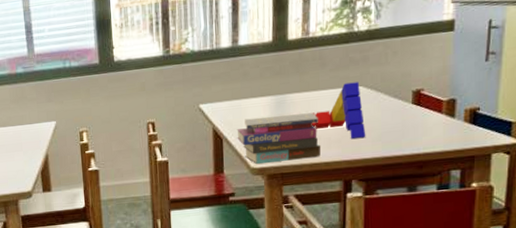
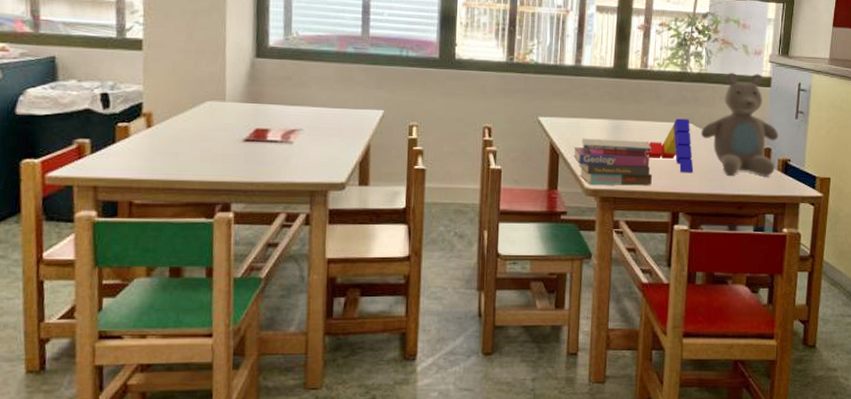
stuffed animal: none [372,18,465,135] -> present [700,72,779,176]

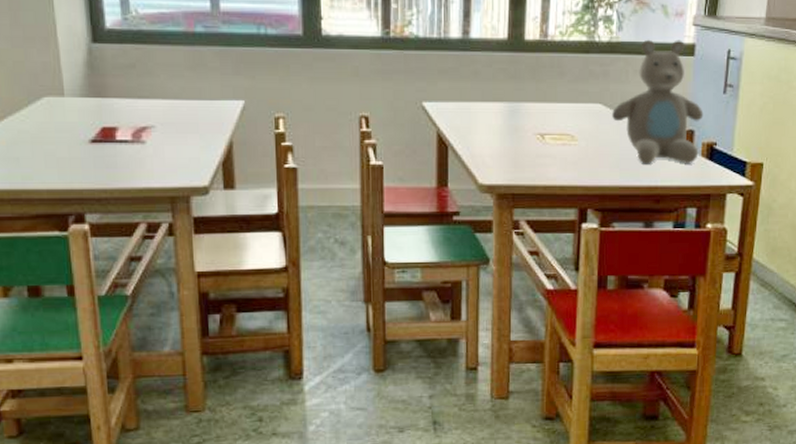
books: present [573,138,653,186] -> none [464,125,557,180]
toy blocks: present [645,118,694,173] -> none [548,98,604,163]

